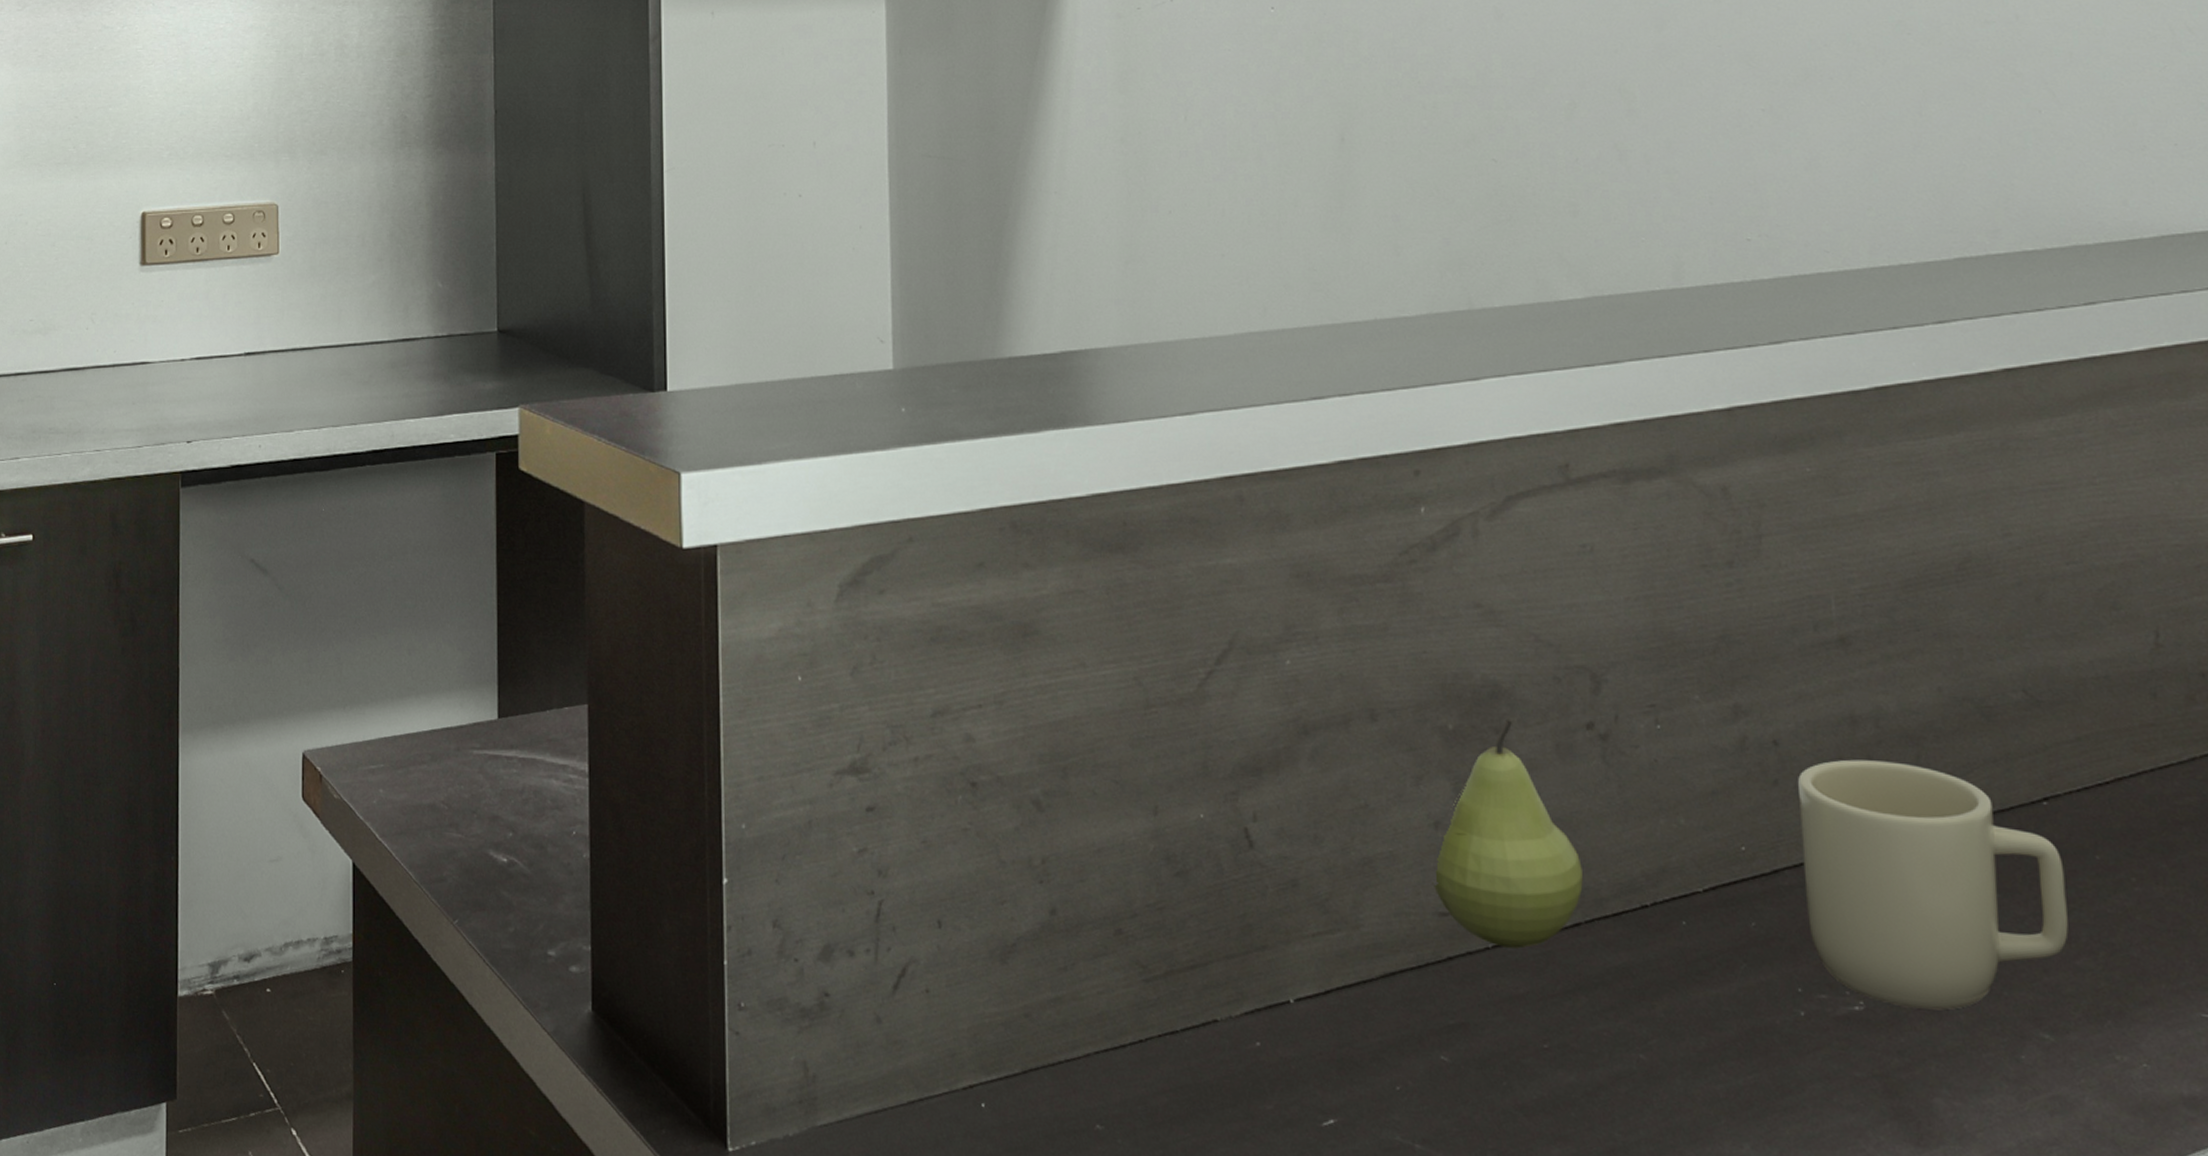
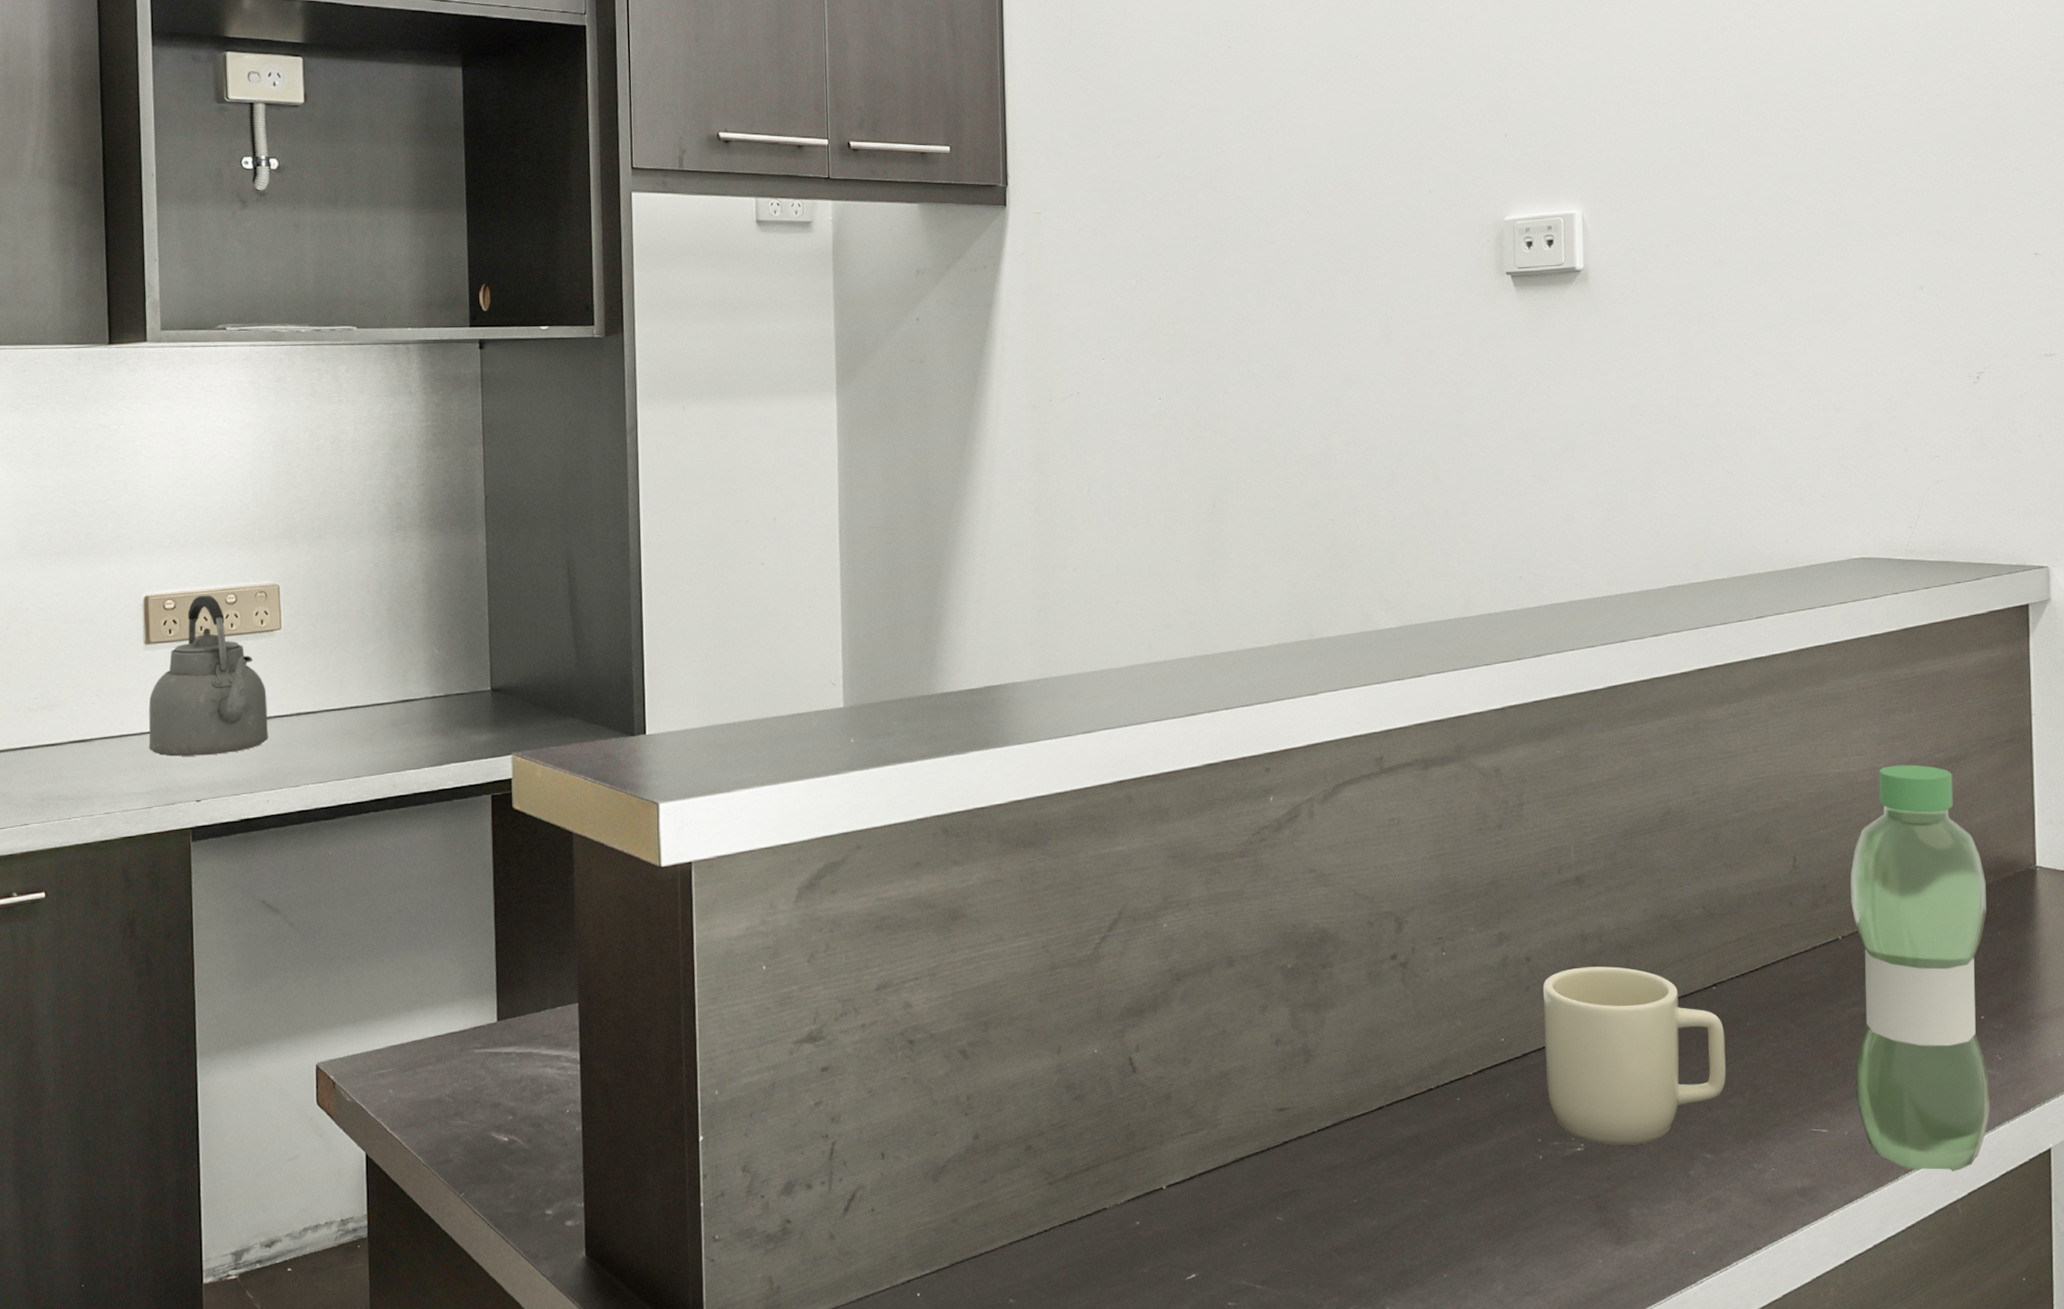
kettle: none [141,213,262,392] -> present [148,595,268,757]
fruit: present [1432,720,1583,949] -> none [1273,957,1386,1130]

